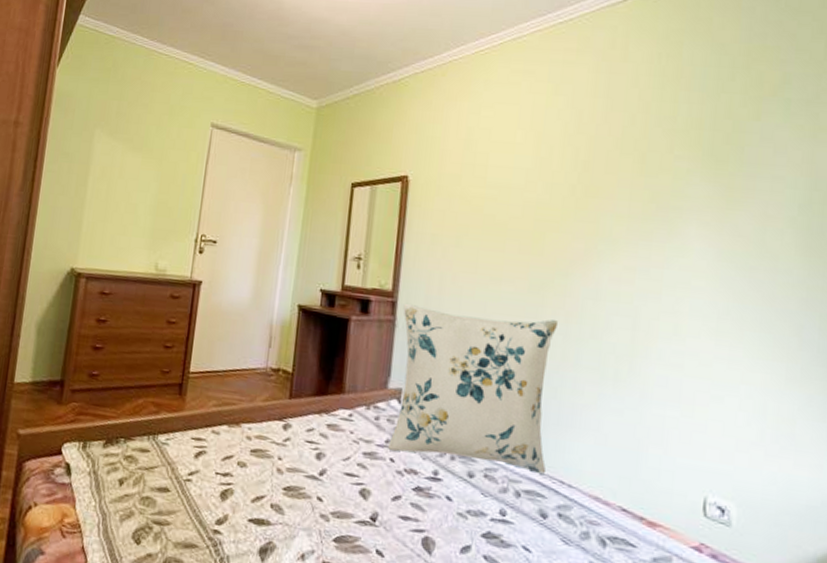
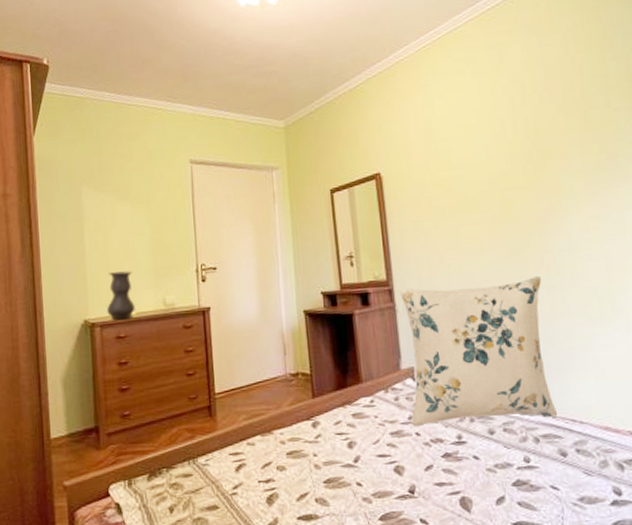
vase: none [96,224,130,277] -> present [107,270,135,321]

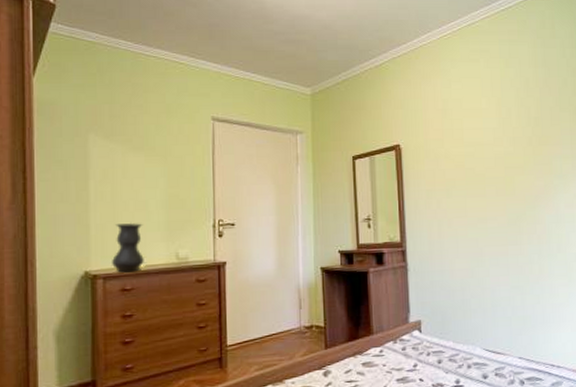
pillow: present [399,276,558,426] -> none [412,243,541,373]

